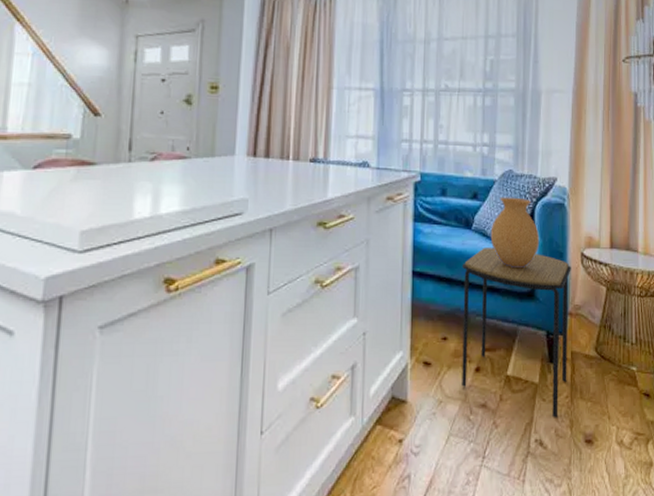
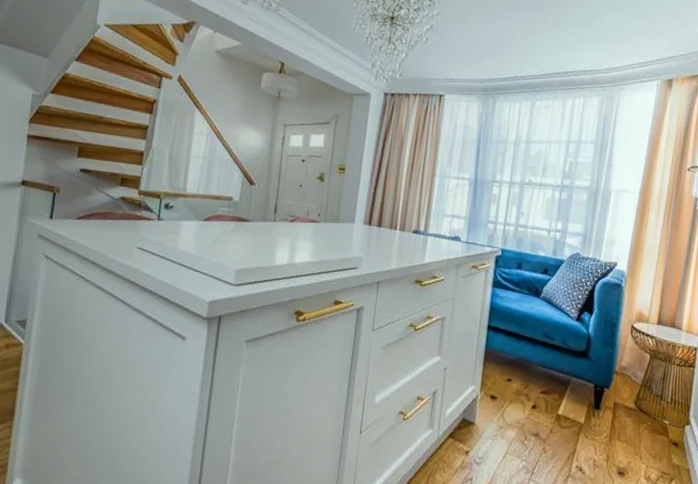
side table: present [462,248,571,418] -> none [520,313,622,452]
vase: present [490,197,540,269] -> none [555,274,597,333]

